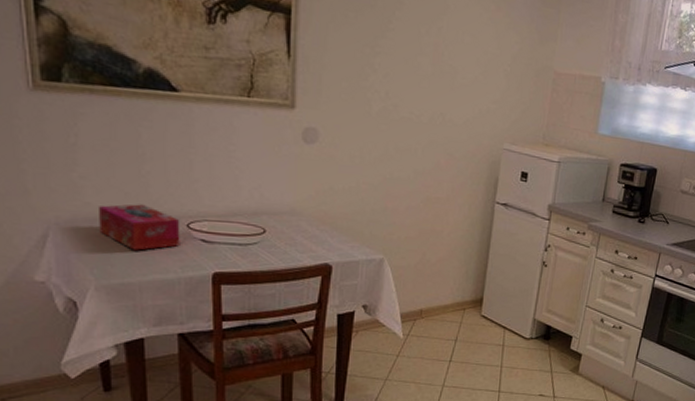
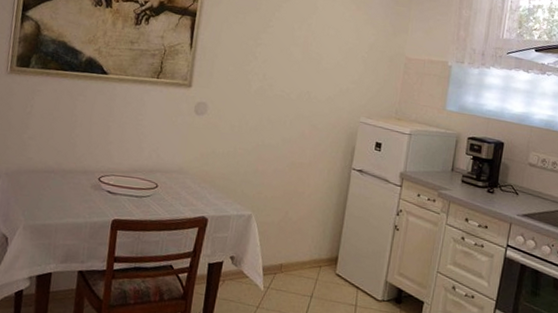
tissue box: present [97,204,180,251] -> none [34,160,94,198]

